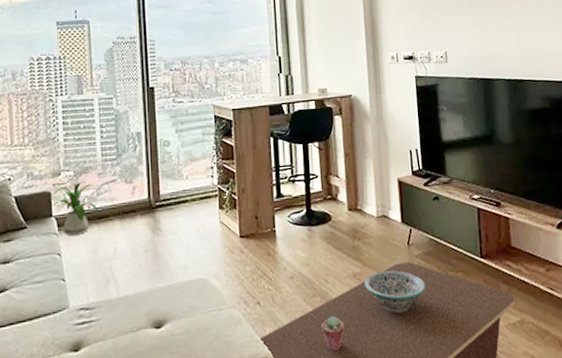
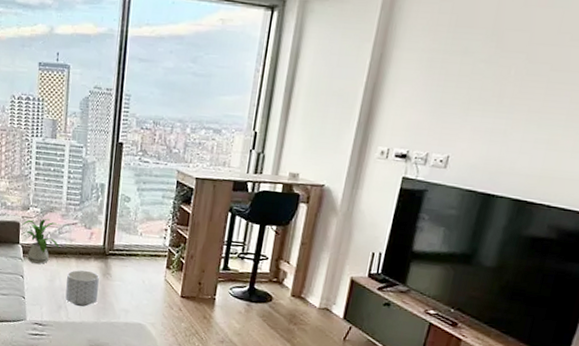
planter: none [111,230,151,275] -> present [65,270,99,307]

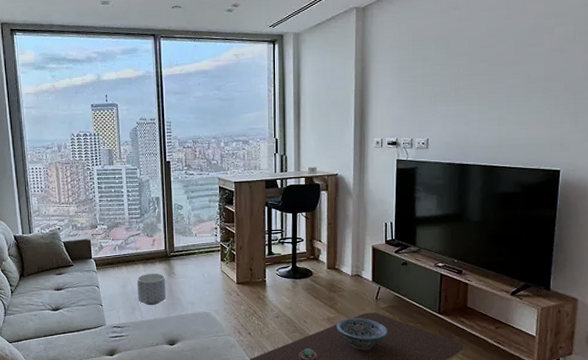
house plant: present [20,218,61,264] -> none [91,233,127,273]

